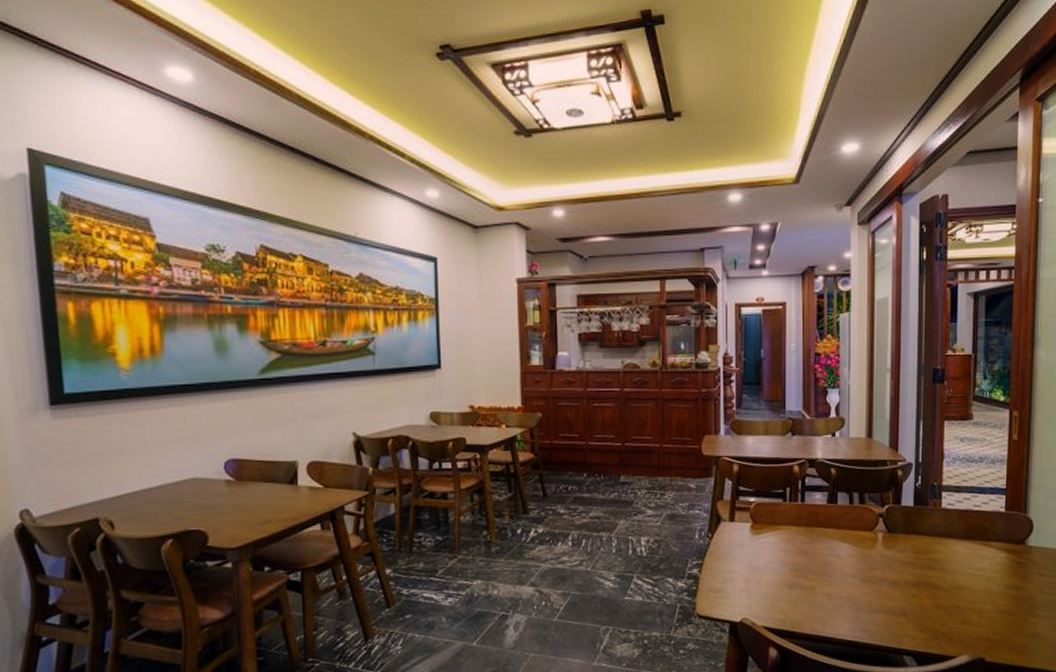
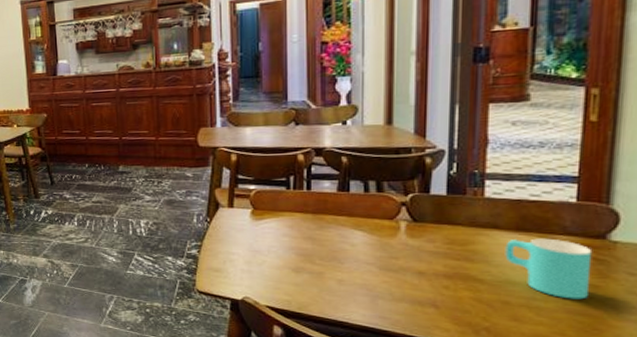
cup: none [956,545,1016,601] -> present [505,238,593,300]

